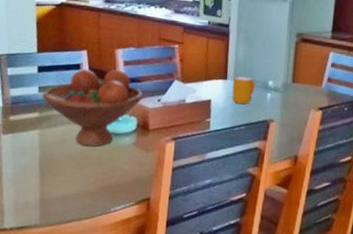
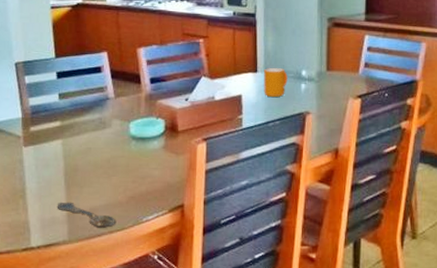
spoon: none [30,188,86,216] -> present [57,202,117,229]
fruit bowl: present [42,68,144,147] -> none [63,69,170,154]

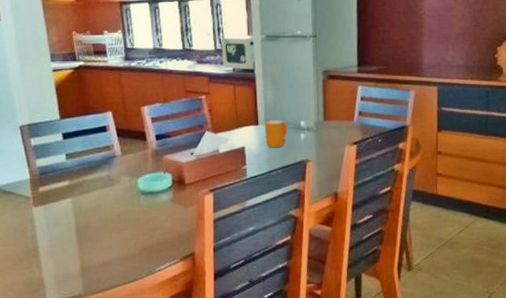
spoon: present [57,202,117,229] -> none [70,257,130,281]

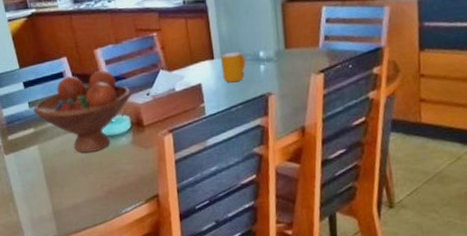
fruit bowl: none [71,127,176,209] -> present [33,70,132,153]

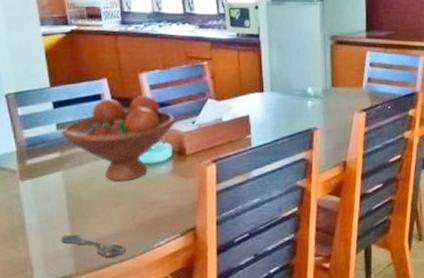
spoon: none [42,201,99,223] -> present [61,234,126,259]
mug: present [221,52,246,82] -> none [270,87,294,115]

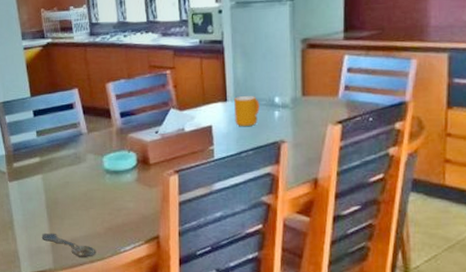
fruit bowl: present [62,95,176,182] -> none [41,104,140,187]
mug: none [270,87,294,115] -> present [234,96,260,126]

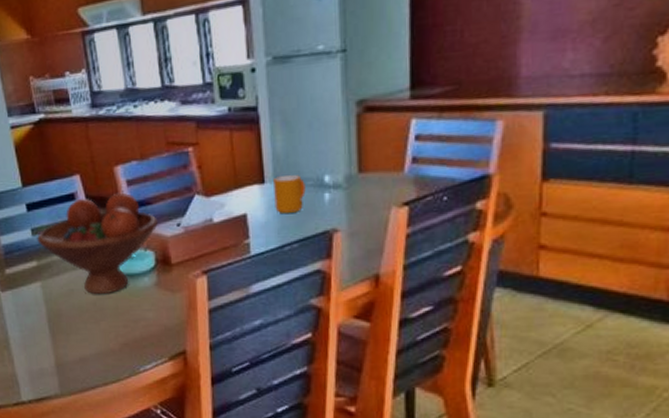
fruit bowl: none [41,104,140,187] -> present [37,192,158,295]
spoon: present [41,233,96,258] -> none [43,351,111,381]

